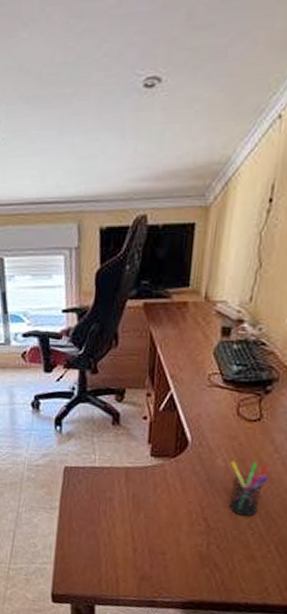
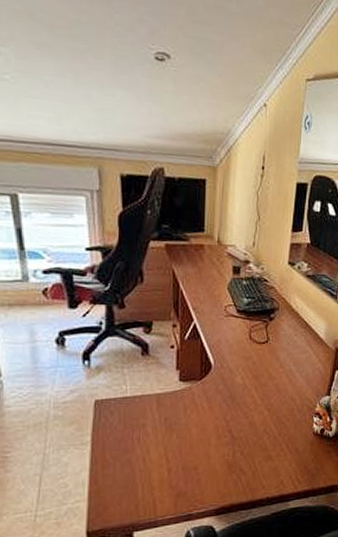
pen holder: present [228,460,269,517] -> none [247,376,277,424]

